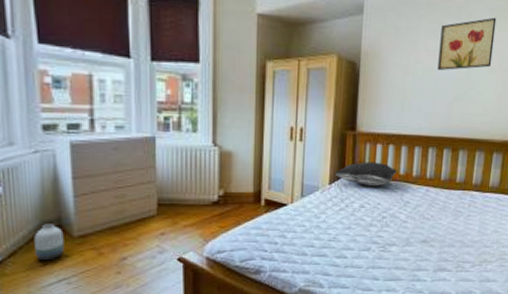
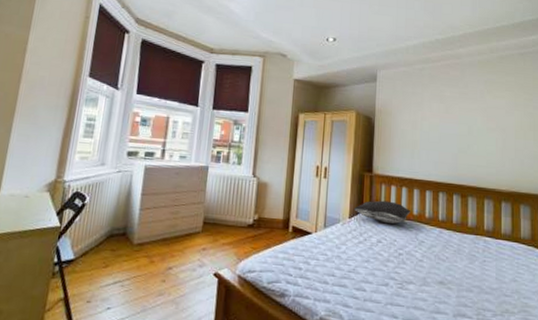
vase: present [34,224,65,261] -> none [101,231,127,263]
wall art: present [437,17,497,71] -> none [442,87,490,128]

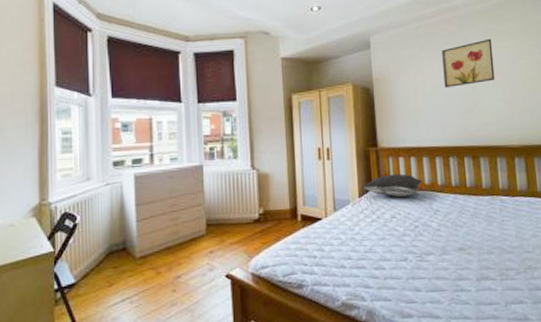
wall art: none [442,87,490,128] -> present [442,38,495,89]

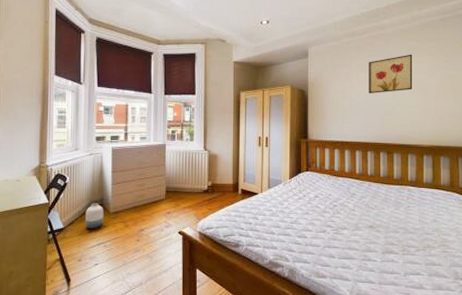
vase: none [103,247,128,282] -> present [85,203,104,229]
pillow: present [362,174,423,197] -> none [292,162,343,181]

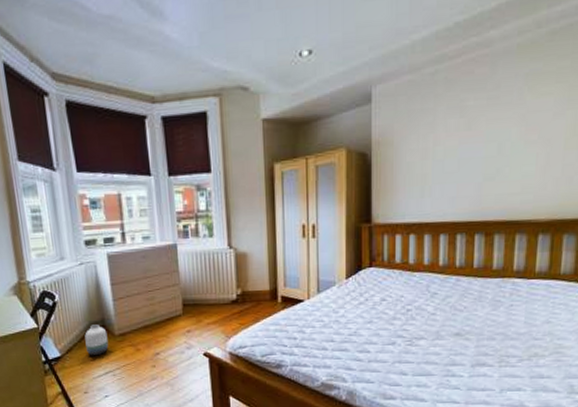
wall art: present [368,54,413,94] -> none [461,82,533,151]

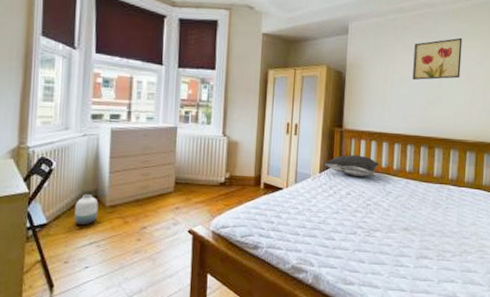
pillow: none [350,253,421,278] -> present [323,154,380,176]
wall art: none [461,82,533,151] -> present [412,37,463,81]

